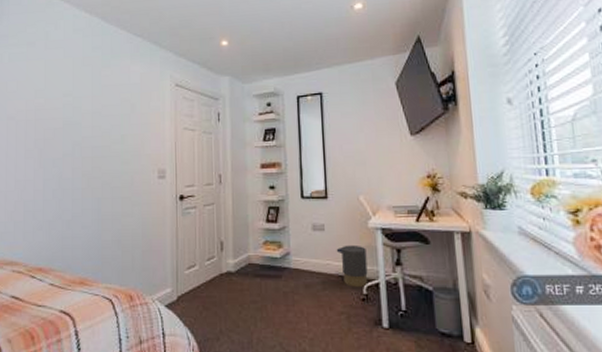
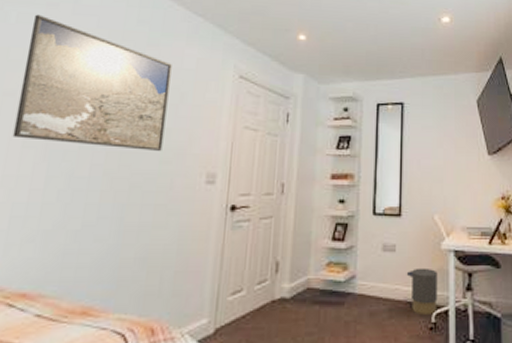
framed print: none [18,53,122,154] -> present [12,14,172,151]

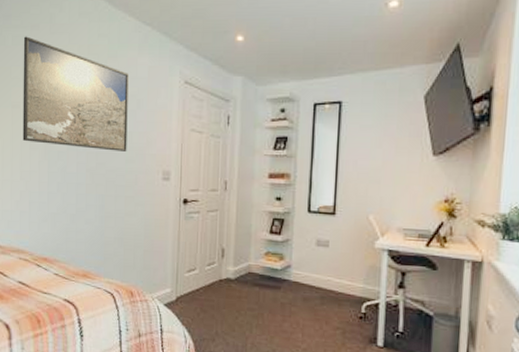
trash can: present [406,267,438,314] -> none [338,263,370,306]

